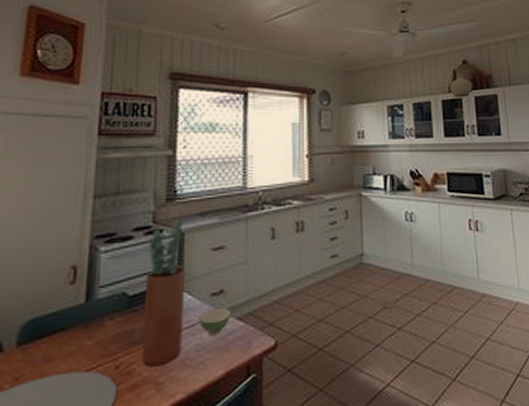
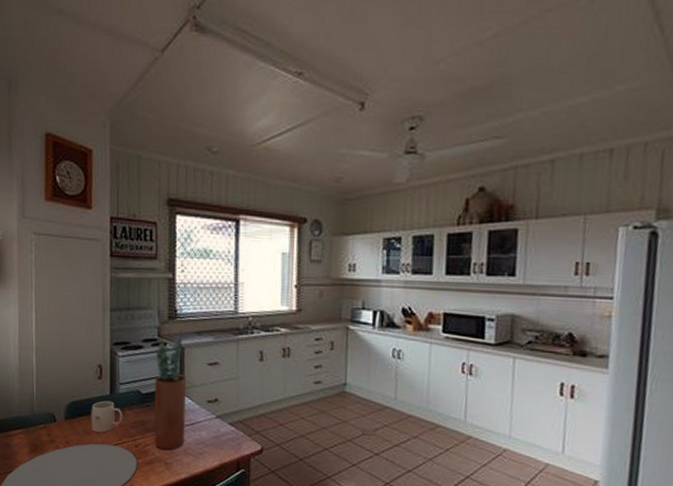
mug: none [54,311,102,357] -> present [91,400,123,433]
bowl: present [199,308,232,337] -> none [198,413,225,435]
ceramic jug: present [449,74,473,97] -> none [458,203,489,231]

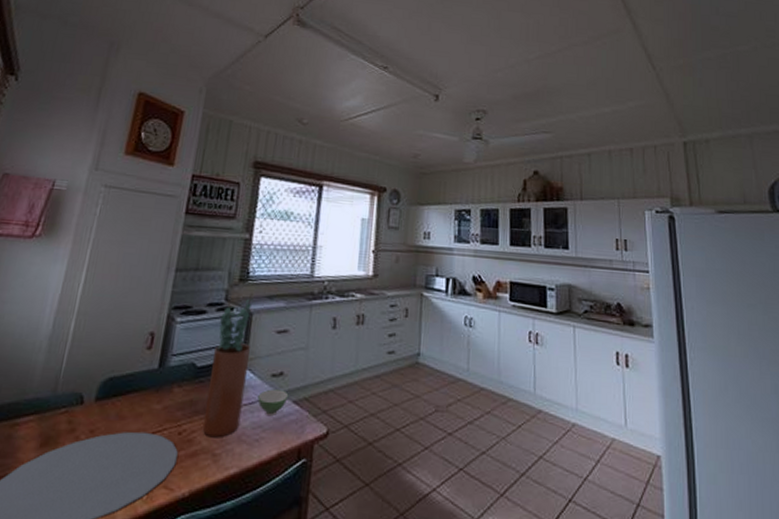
mug: present [91,400,123,433] -> none [127,376,170,417]
bowl: none [198,413,225,435] -> present [257,389,289,417]

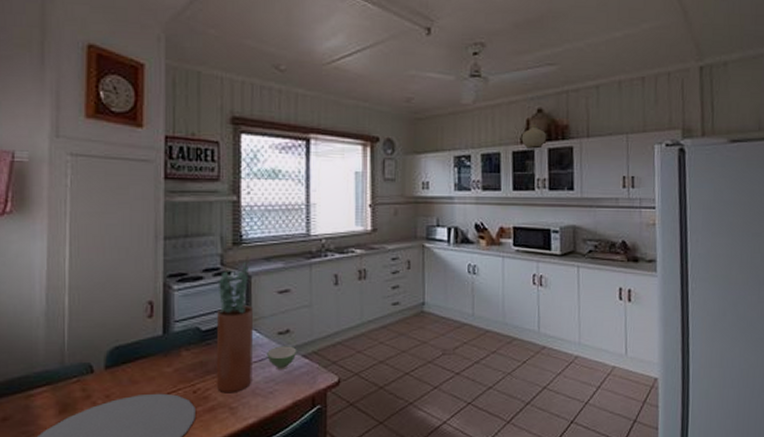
ceramic jug: none [518,184,543,208] -> present [521,123,547,149]

